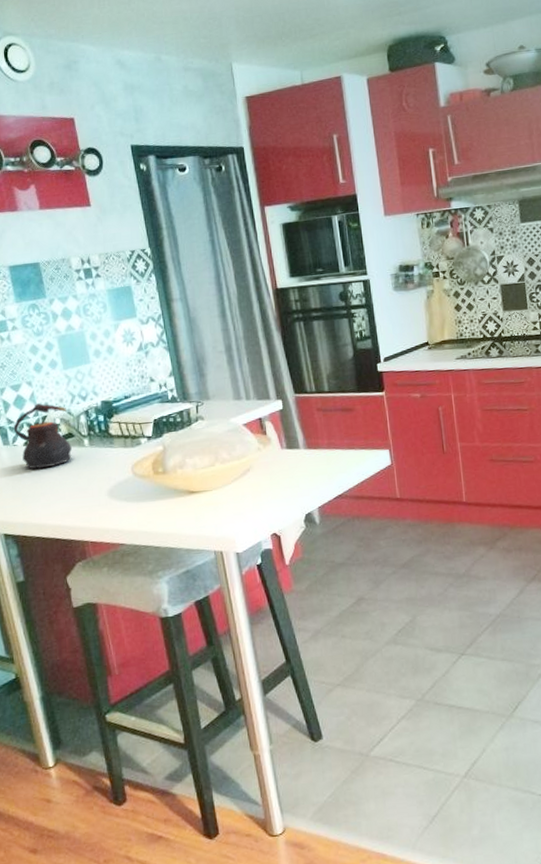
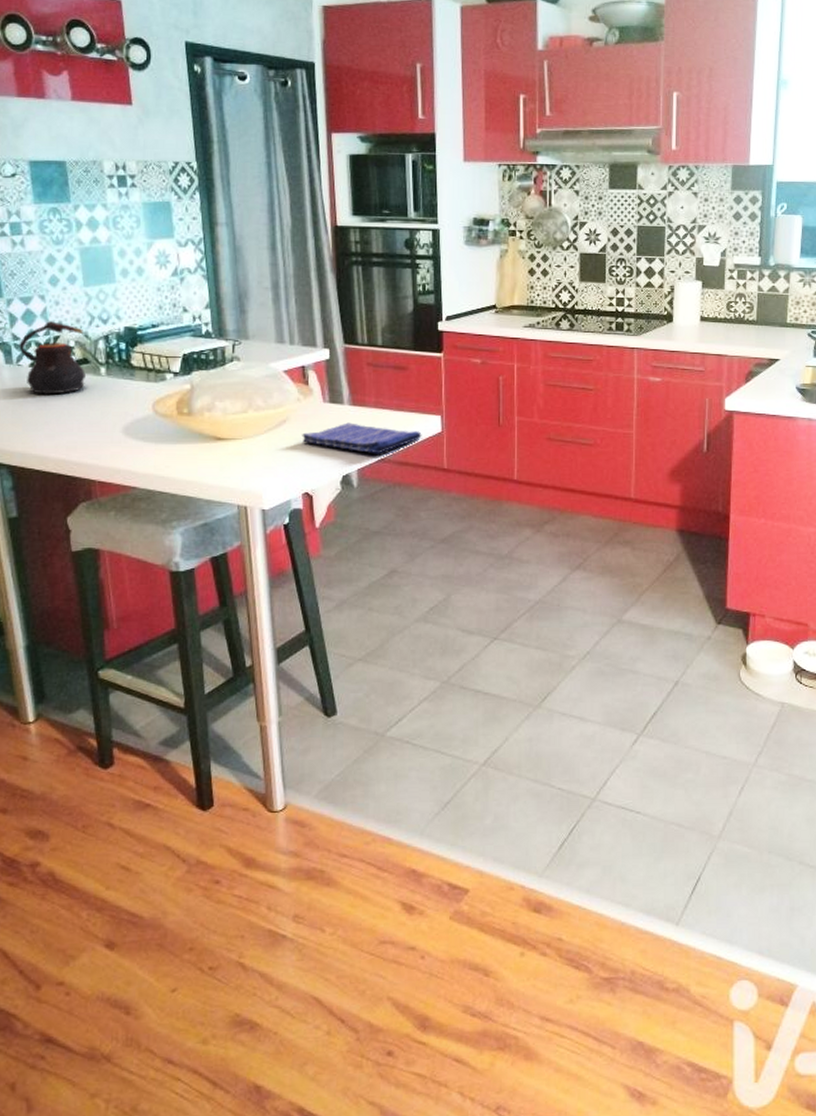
dish towel: none [265,465,374,492] -> present [302,422,422,454]

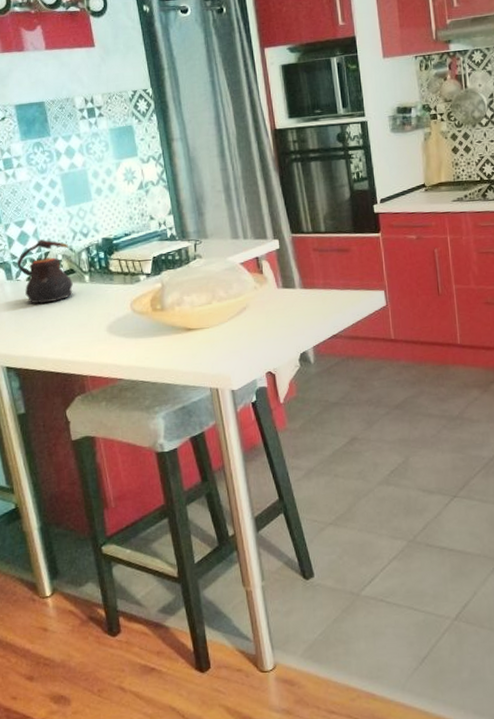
dish towel: present [302,422,422,454] -> none [261,304,369,331]

